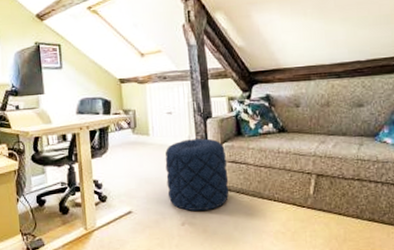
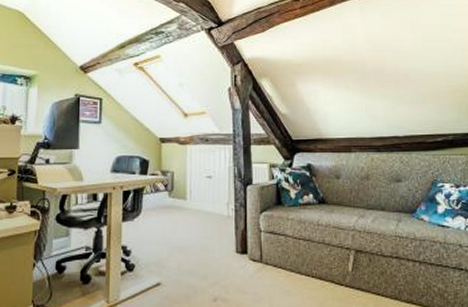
pouf: present [165,138,229,212] -> none [201,206,266,286]

